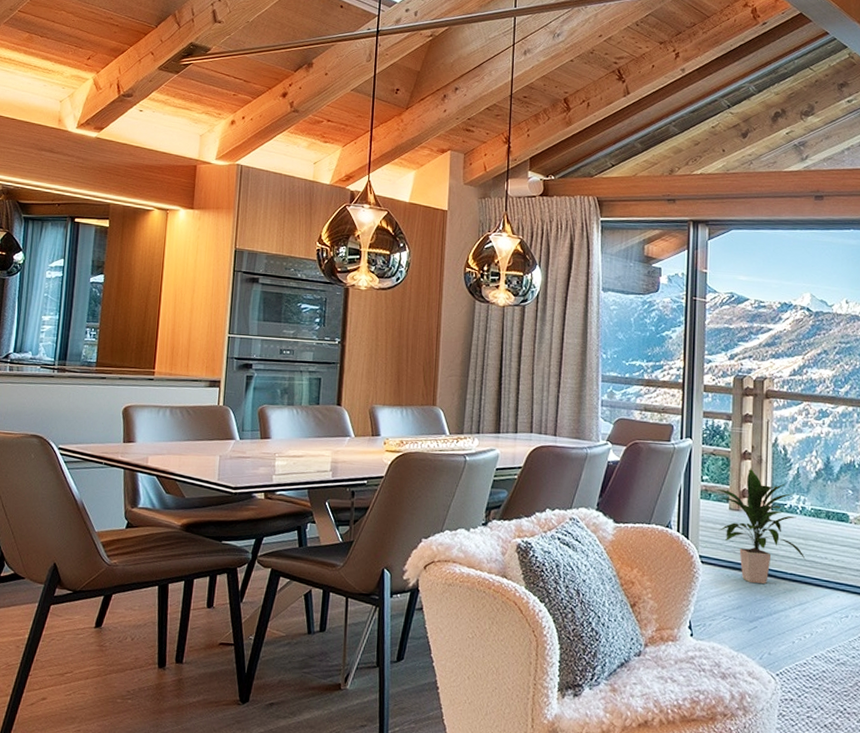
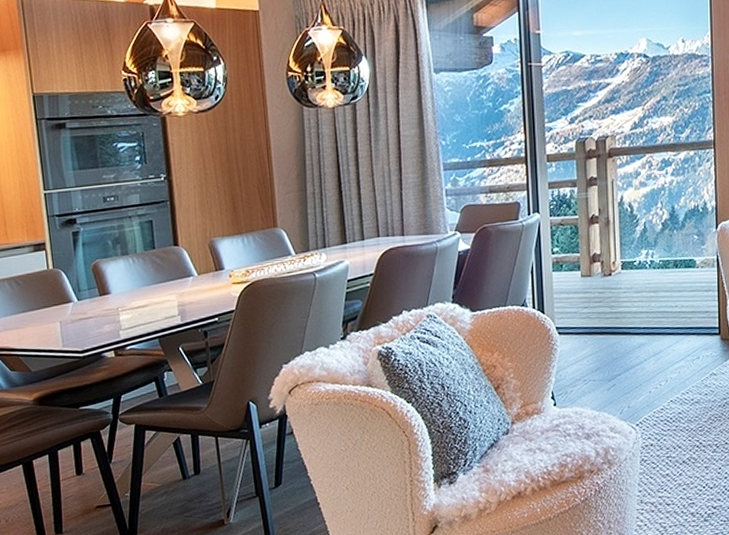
indoor plant: present [715,468,806,584] -> none [566,231,657,344]

